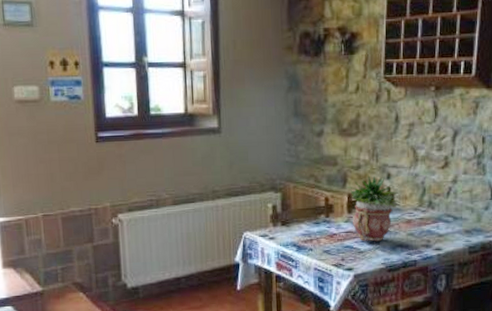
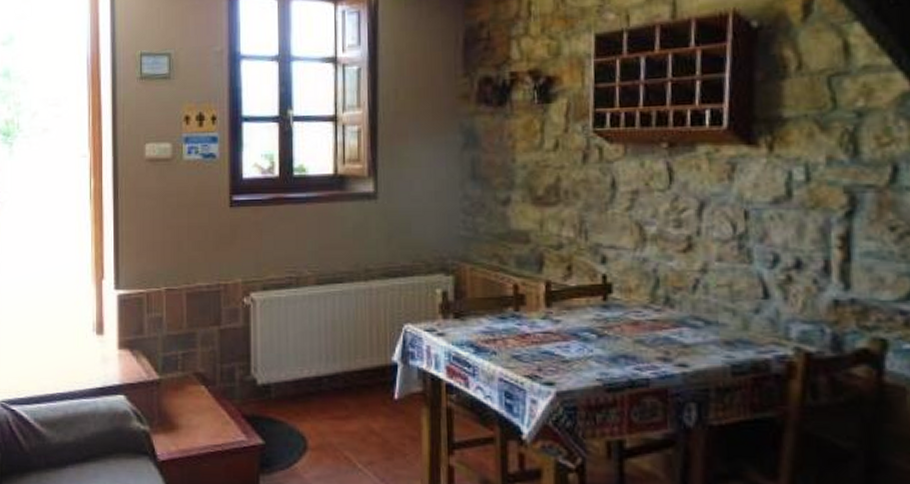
potted plant: present [346,174,401,242] -> none [543,256,623,349]

